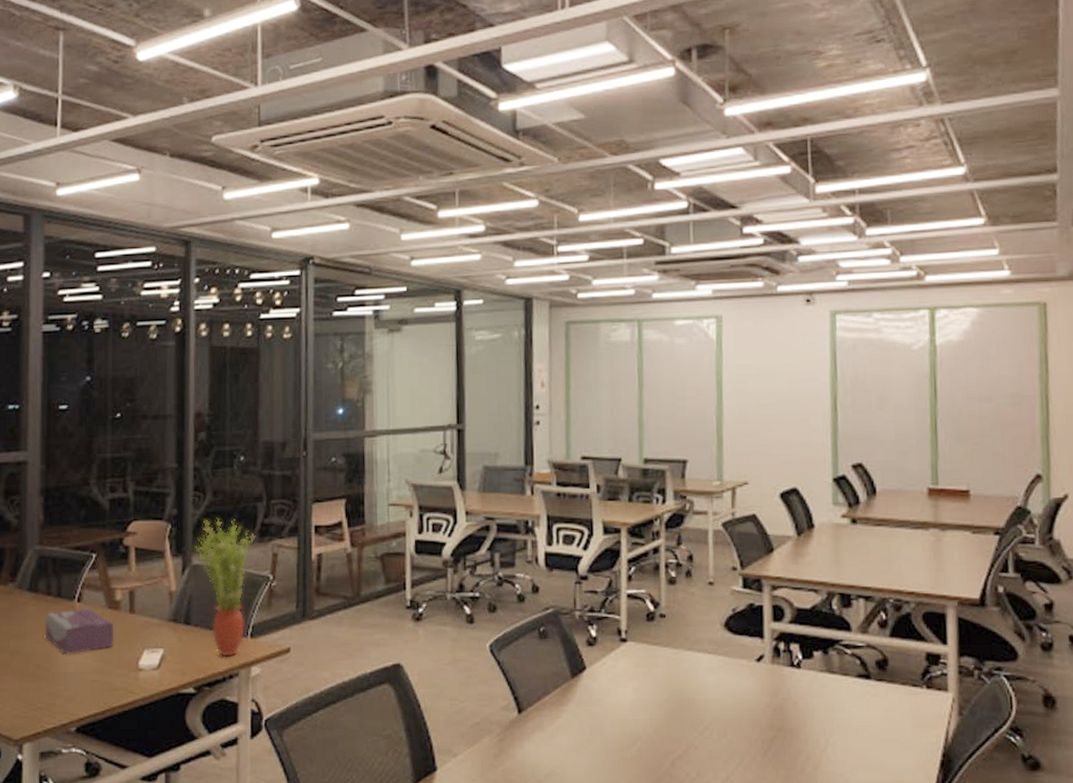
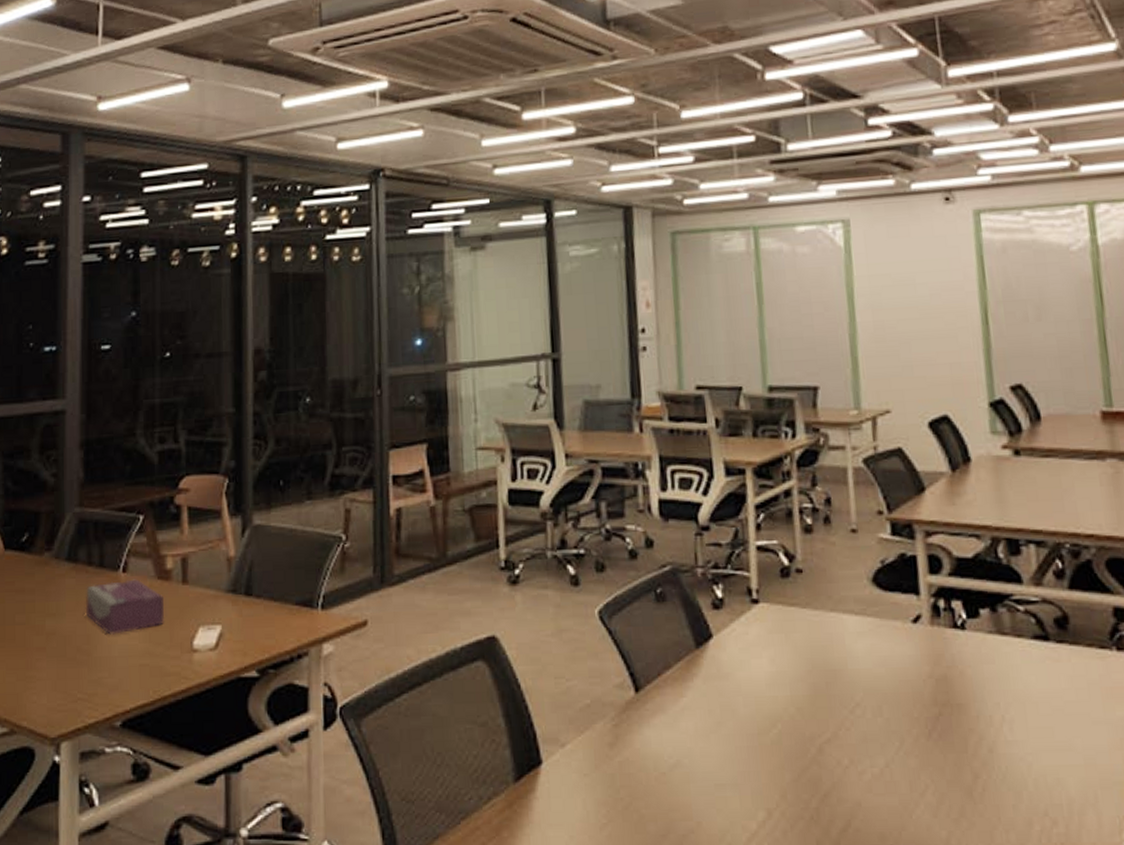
potted plant: present [194,517,256,657] -> none [254,469,326,633]

